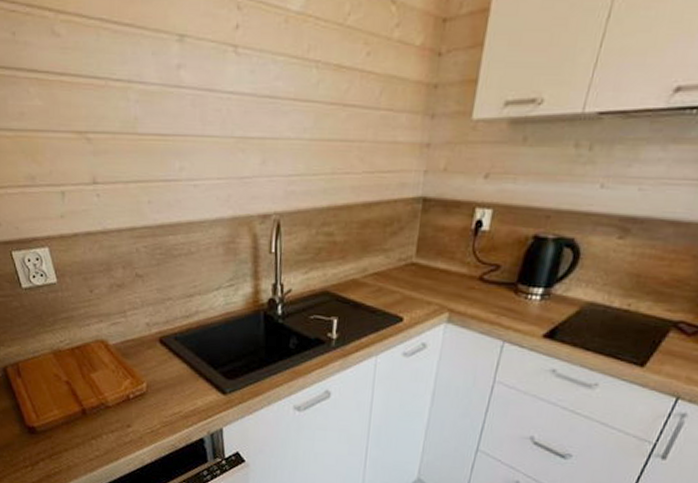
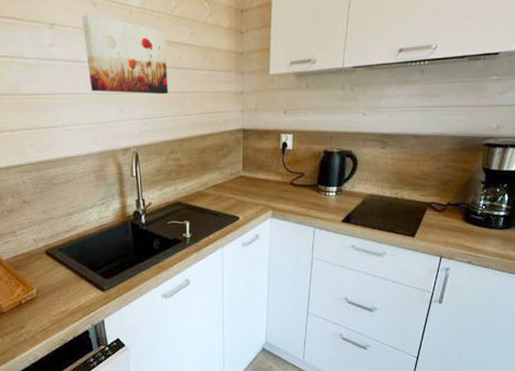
wall art: none [221,22,332,143] -> present [82,15,168,95]

